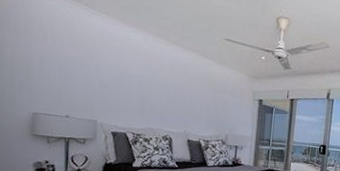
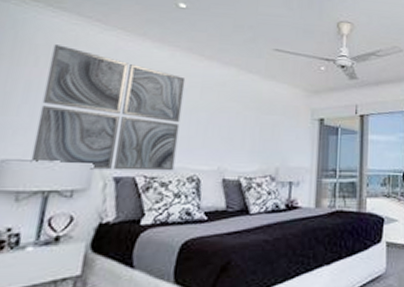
wall art: none [53,24,157,131] -> present [30,45,186,171]

